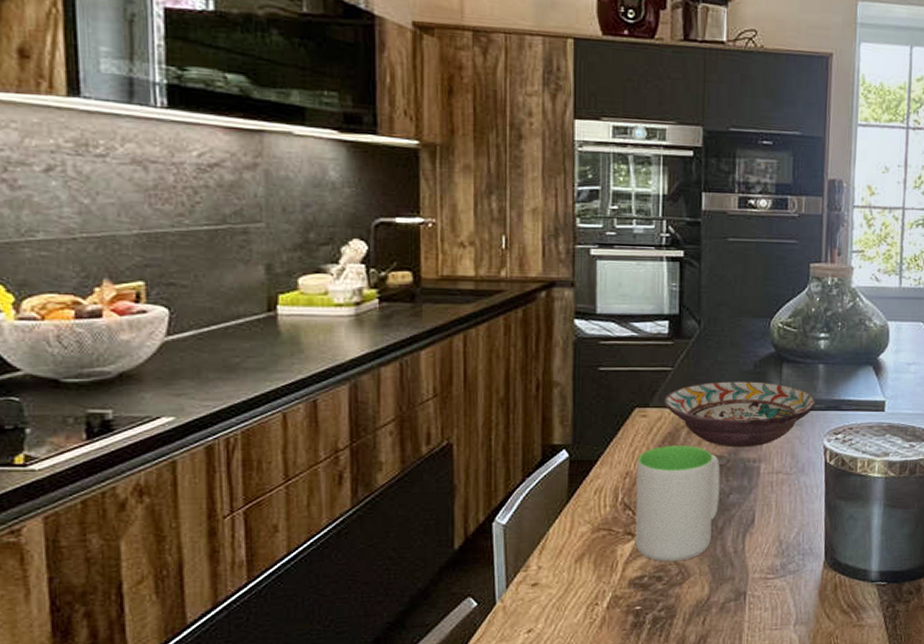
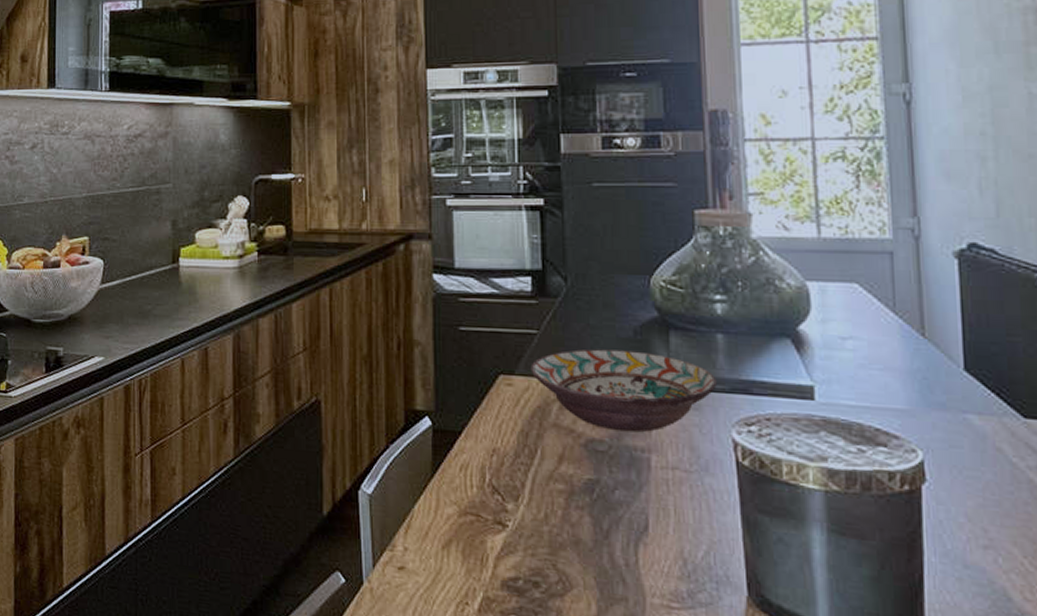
mug: present [635,446,720,562] -> none [504,421,602,567]

